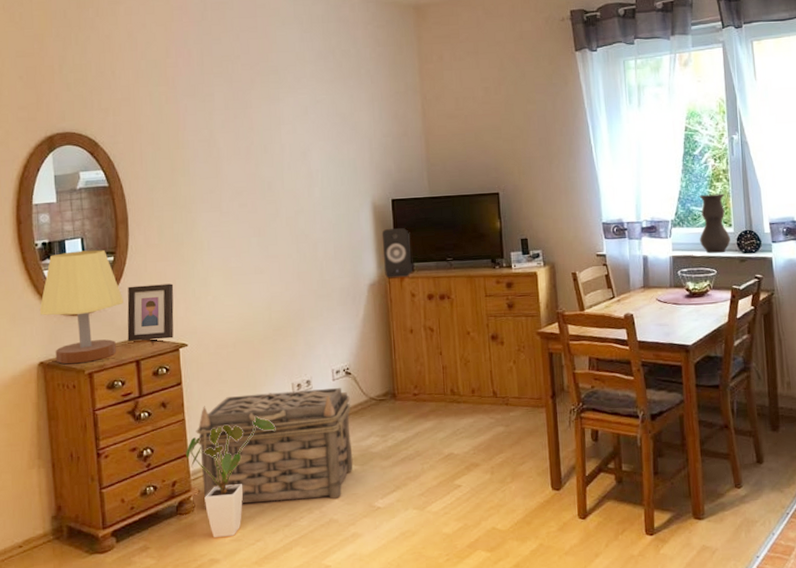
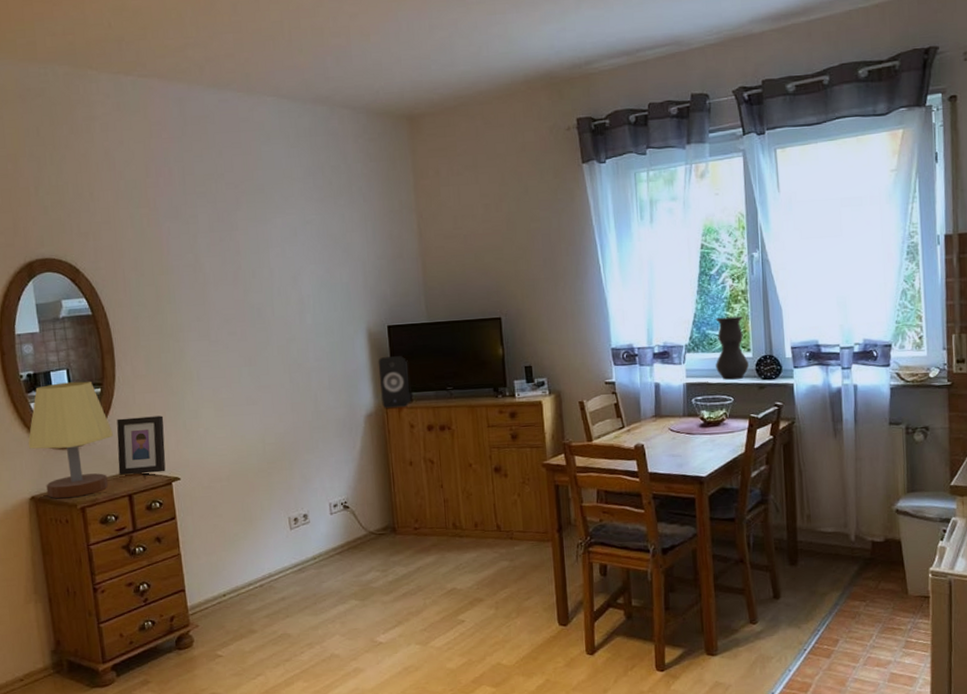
house plant: present [186,416,275,537] -> none [183,551,273,672]
basket: present [196,387,353,509] -> none [192,521,354,644]

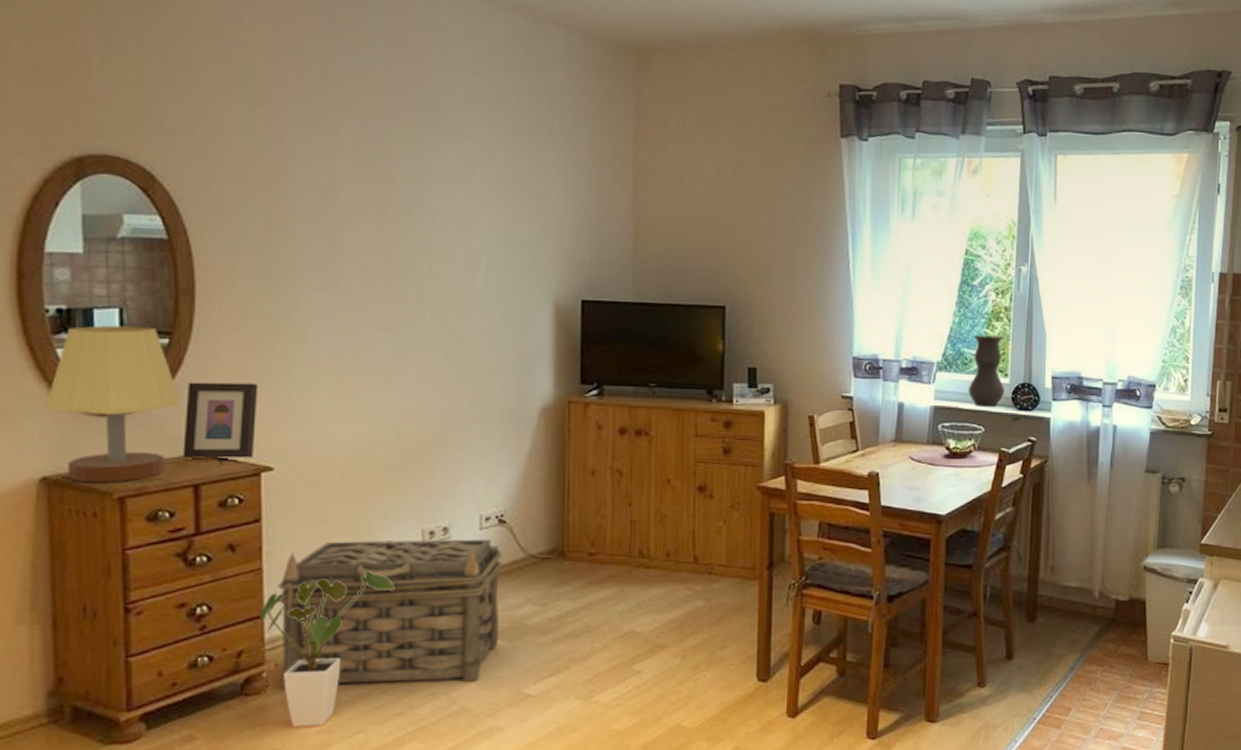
house plant: none [183,551,273,672] -> present [260,570,393,727]
basket: none [192,521,354,644] -> present [277,538,503,689]
speaker: present [378,356,412,409] -> none [564,338,603,404]

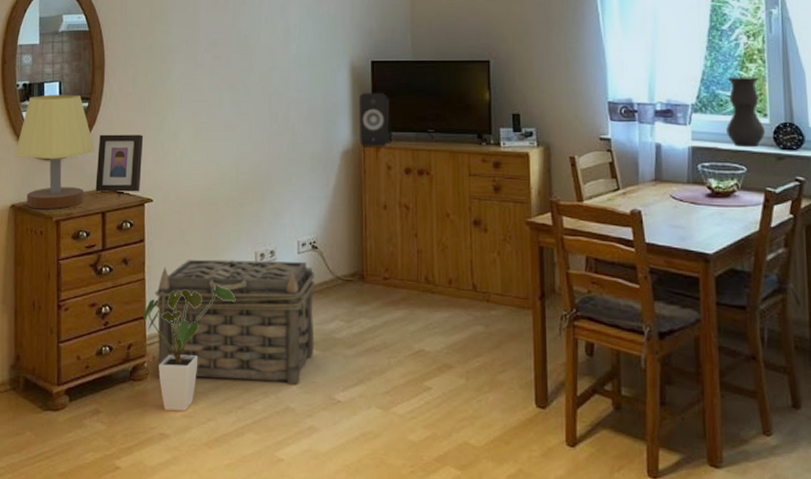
speaker: none [564,338,603,404] -> present [359,93,391,147]

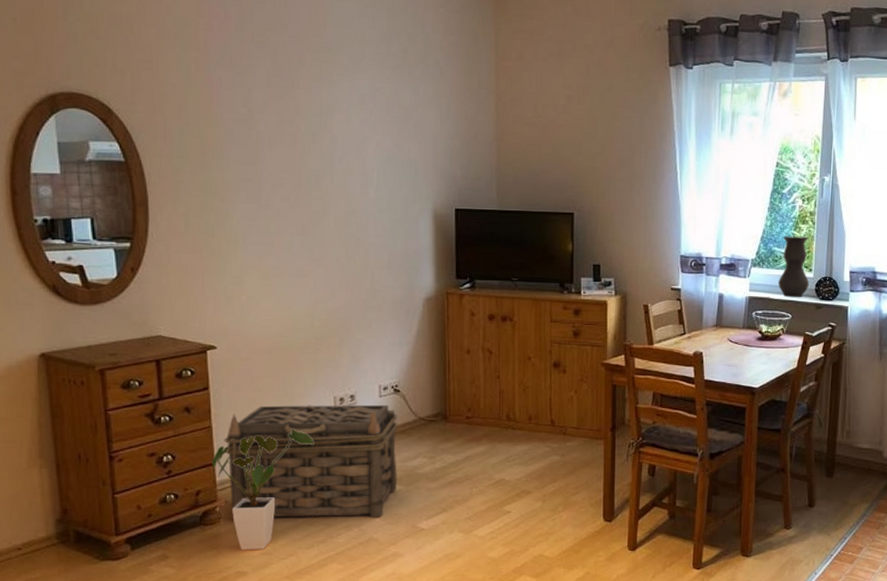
table lamp: present [15,94,94,210] -> none [40,232,142,358]
picture frame: present [95,134,144,192] -> none [146,277,202,339]
speaker: present [359,93,391,147] -> none [442,241,475,295]

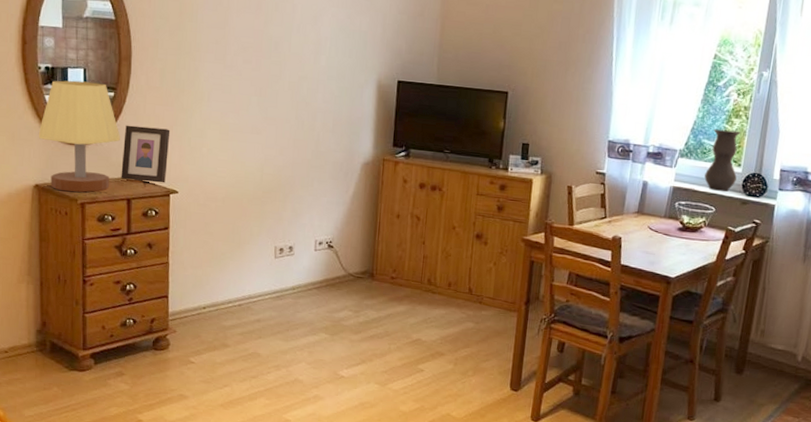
table lamp: none [40,232,142,358] -> present [38,80,120,193]
picture frame: none [146,277,202,339] -> present [121,125,171,183]
house plant: present [212,429,313,550] -> none [166,272,254,378]
basket: present [224,404,398,521] -> none [178,249,330,362]

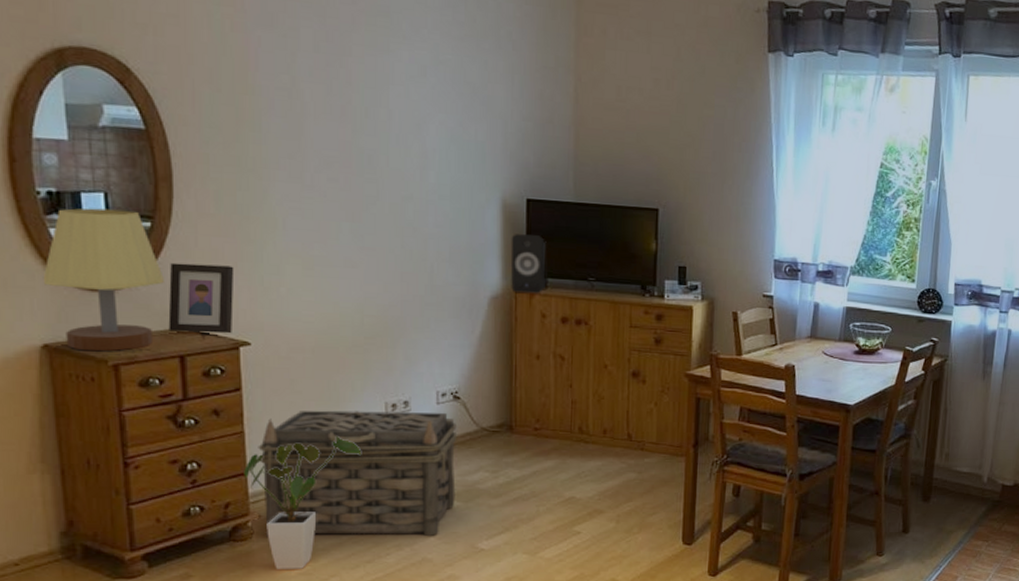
house plant: none [166,272,254,378] -> present [244,436,361,569]
basket: none [178,249,330,362] -> present [258,410,458,537]
speaker: none [380,110,412,163] -> present [511,234,547,294]
vase: present [704,128,741,193] -> none [878,243,913,311]

